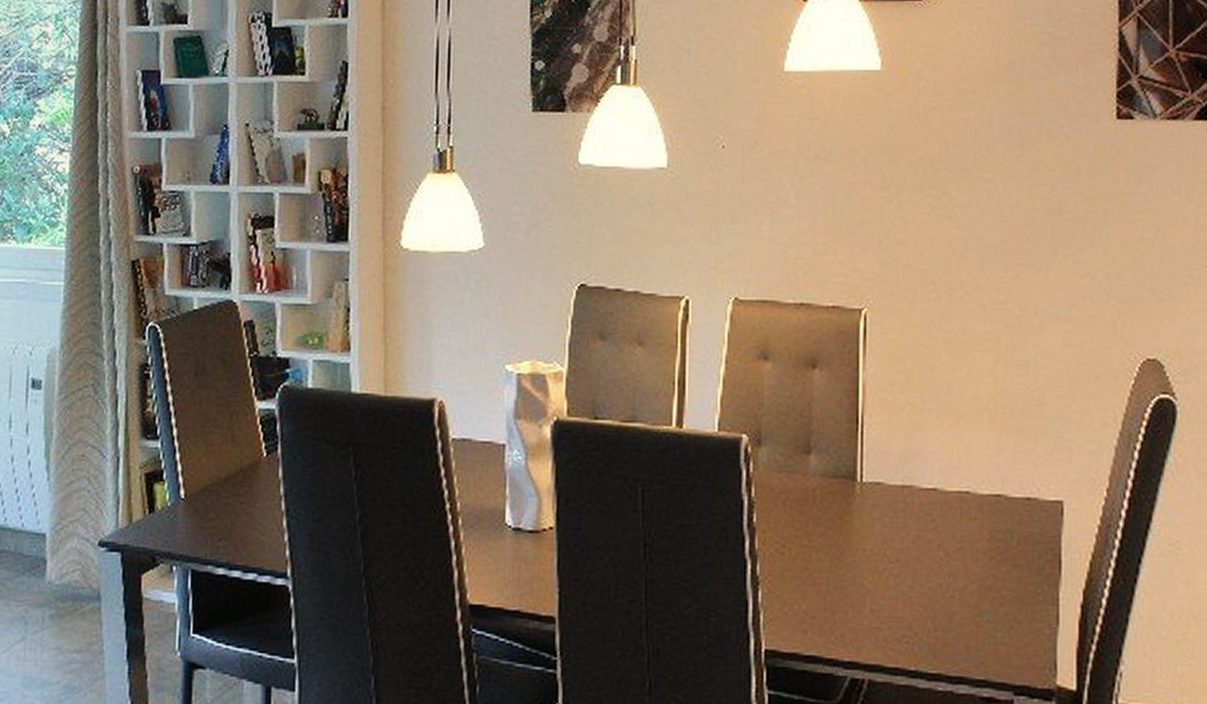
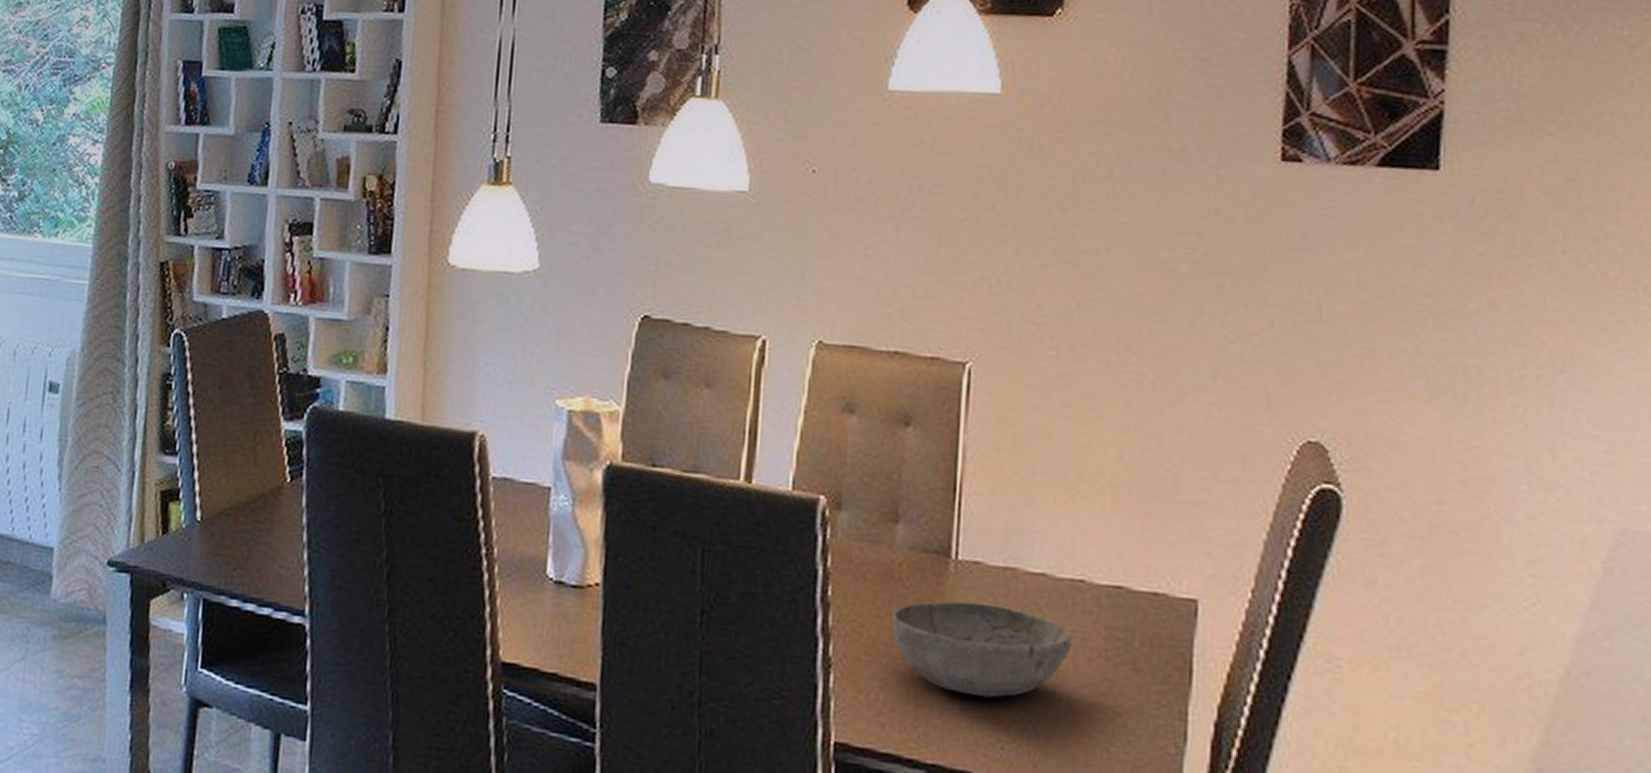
bowl: none [808,518,961,600] -> present [891,601,1072,698]

